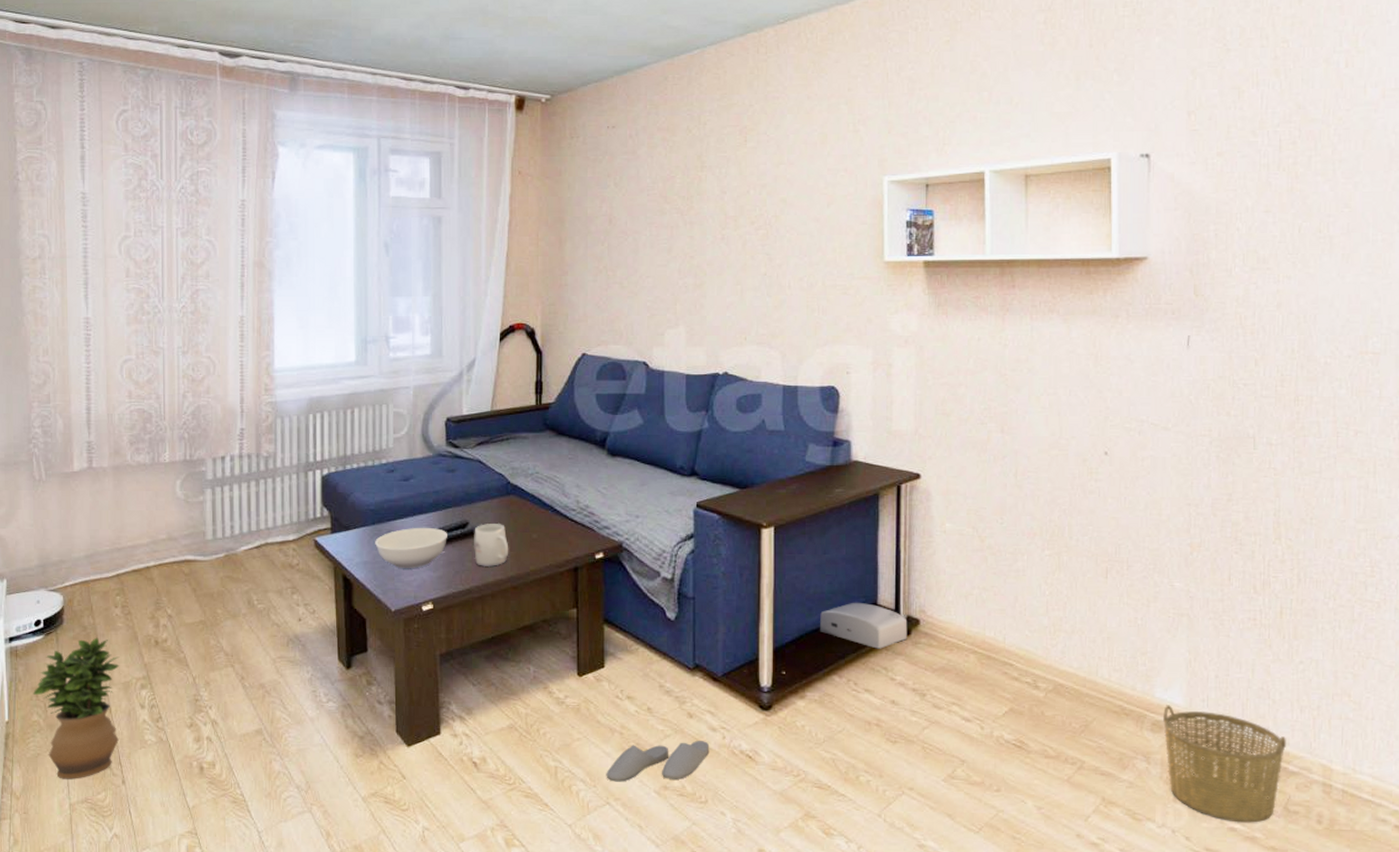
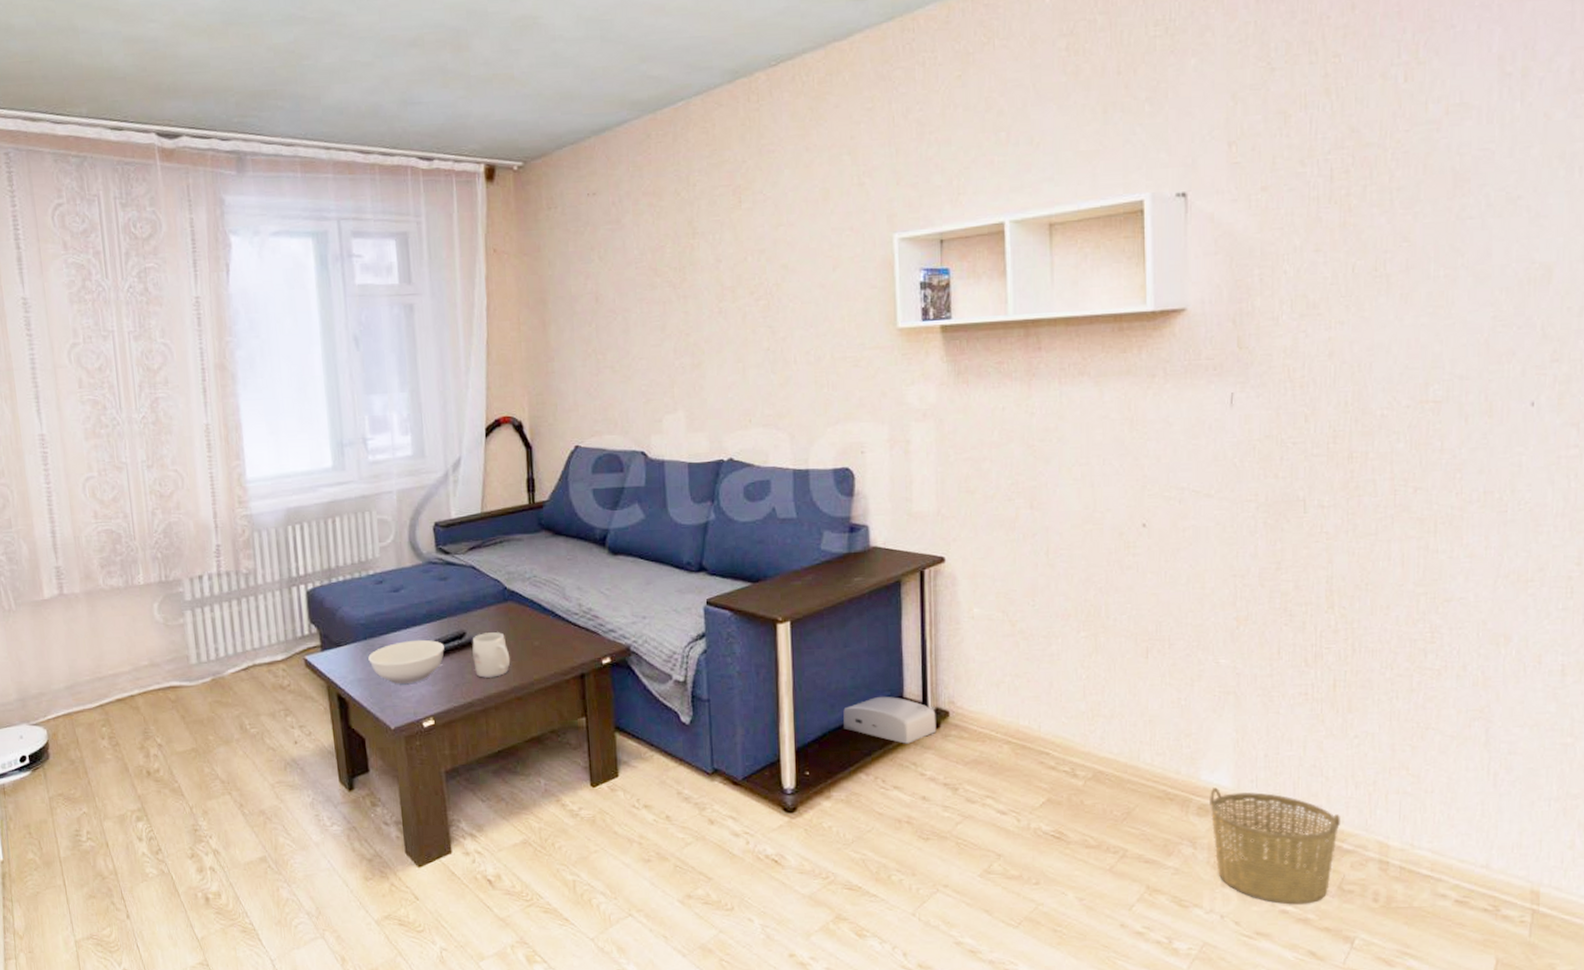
potted plant: present [33,637,120,779] -> none [25,770,119,917]
slippers: present [606,741,710,782] -> none [626,847,733,893]

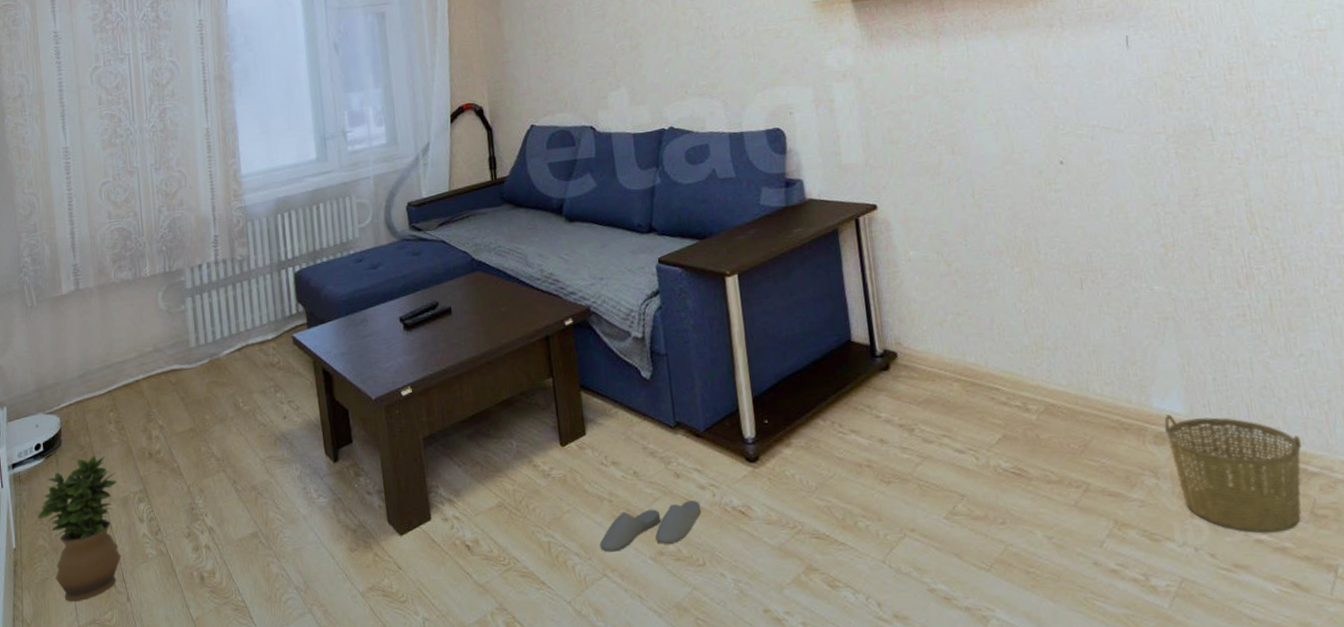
potted plant: none [25,770,119,917] -> present [37,455,121,602]
bowl: present [368,639,444,684] -> none [350,312,419,356]
mug: present [472,632,511,678] -> none [444,301,480,345]
slippers: none [626,847,733,893] -> present [599,500,701,552]
tissue dispenser: present [843,696,937,744] -> none [795,341,887,387]

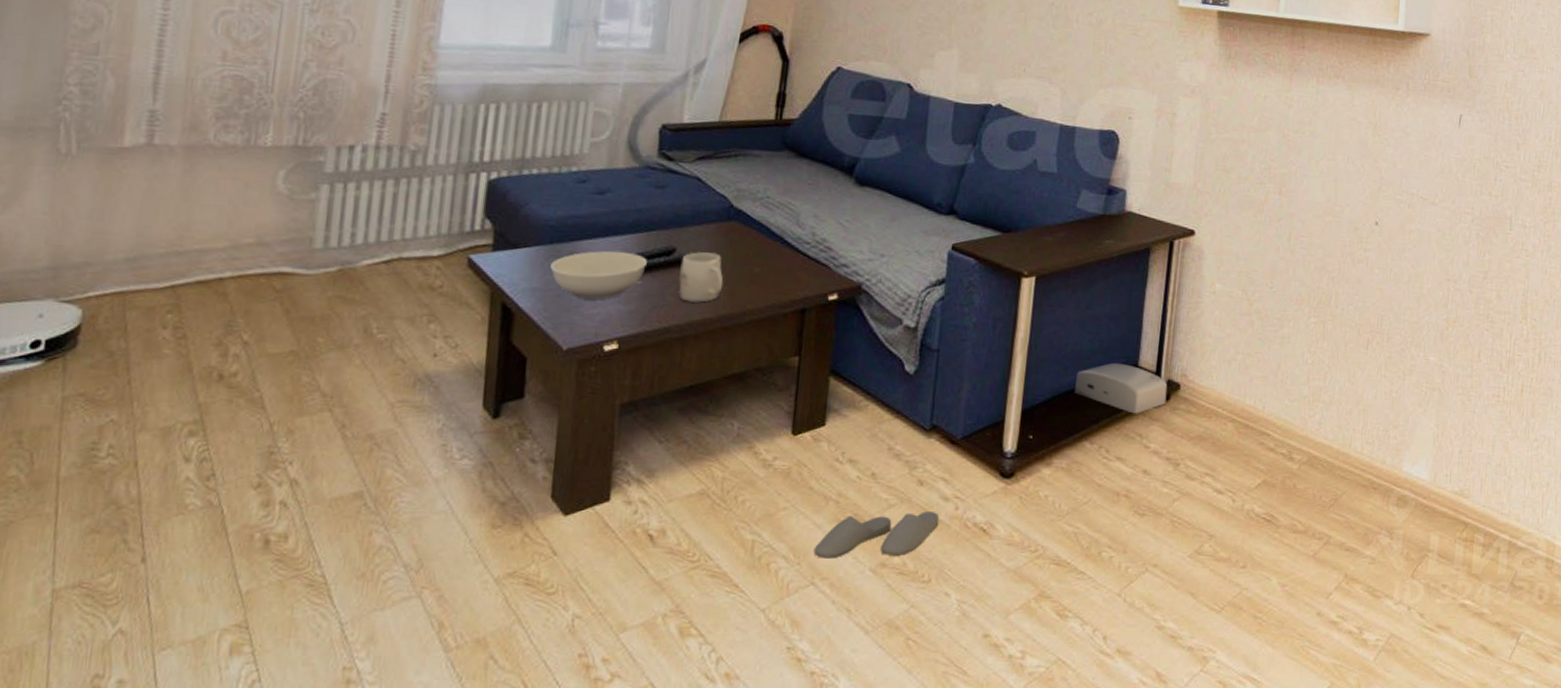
potted plant: present [37,455,121,602] -> none [14,366,161,556]
bowl: none [350,312,419,356] -> present [550,250,647,300]
mug: none [444,301,480,345] -> present [679,252,724,303]
tissue dispenser: none [795,341,887,387] -> present [1075,362,1168,414]
basket: present [1164,414,1302,533] -> none [1408,479,1517,599]

